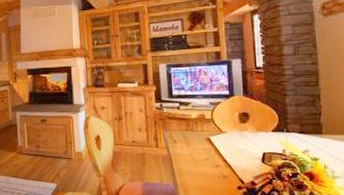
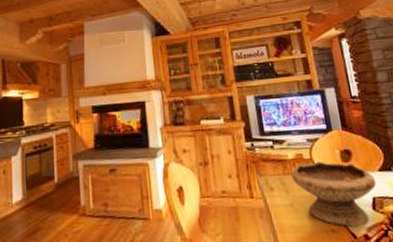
bowl: none [193,121,268,174] -> present [291,160,377,227]

